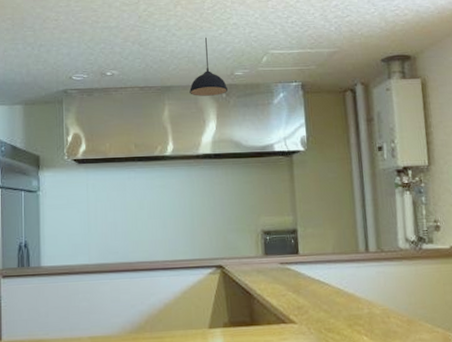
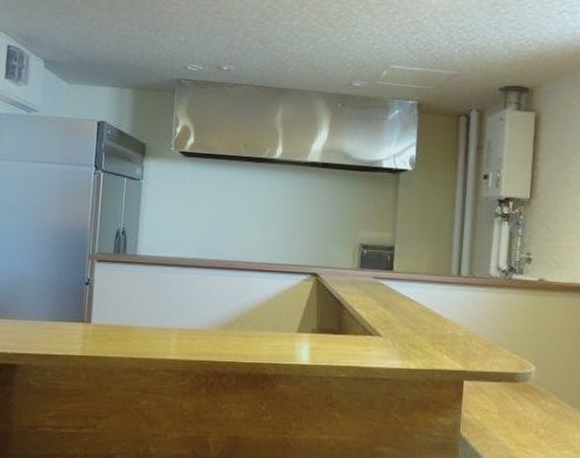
pendant light: present [189,37,229,96] -> none [305,42,345,105]

